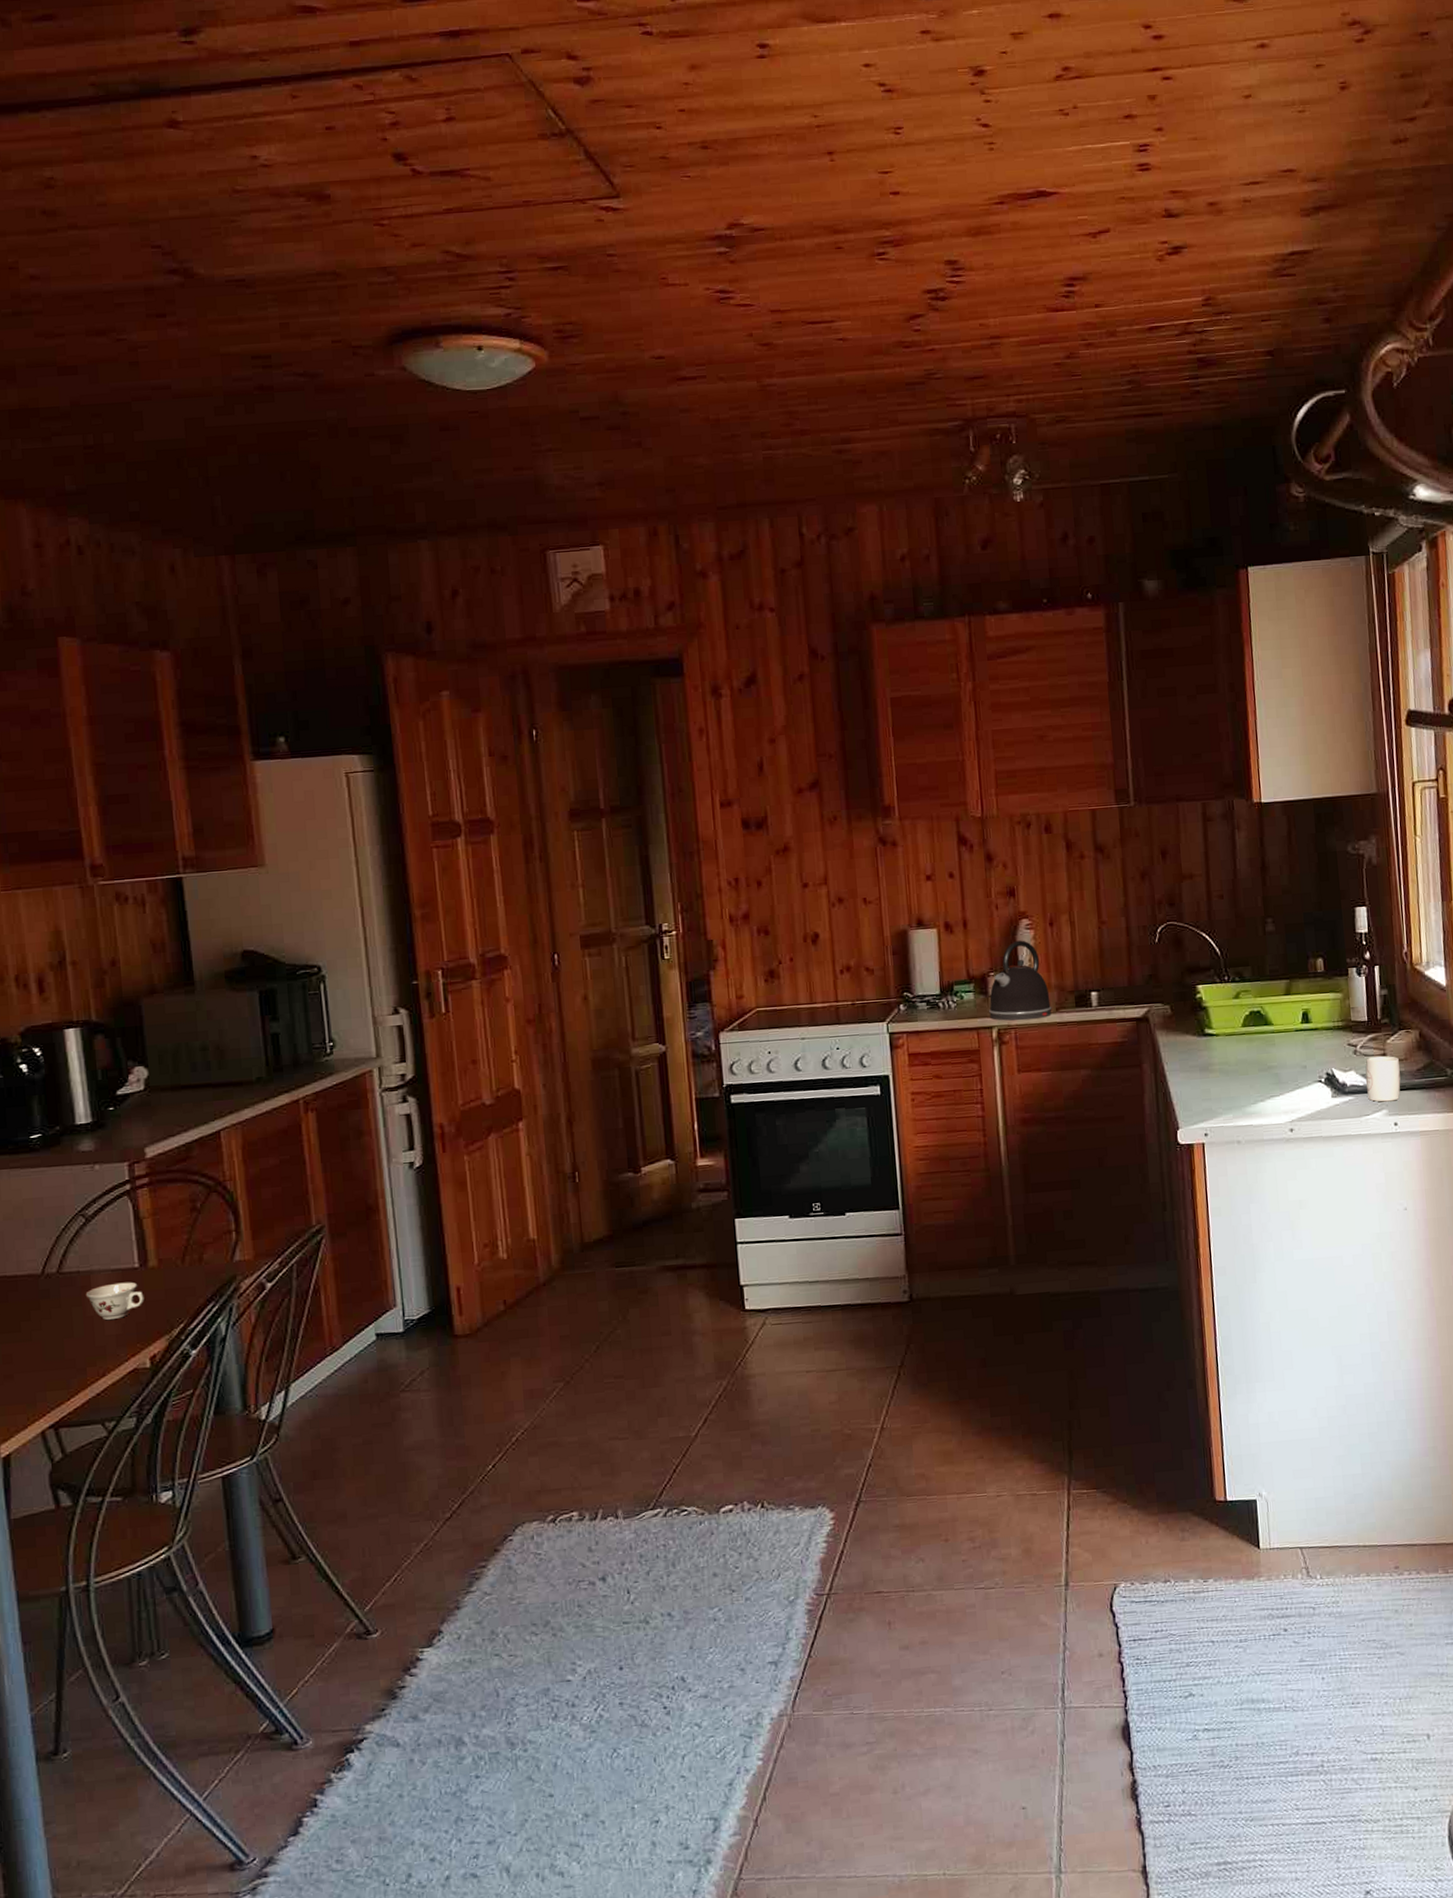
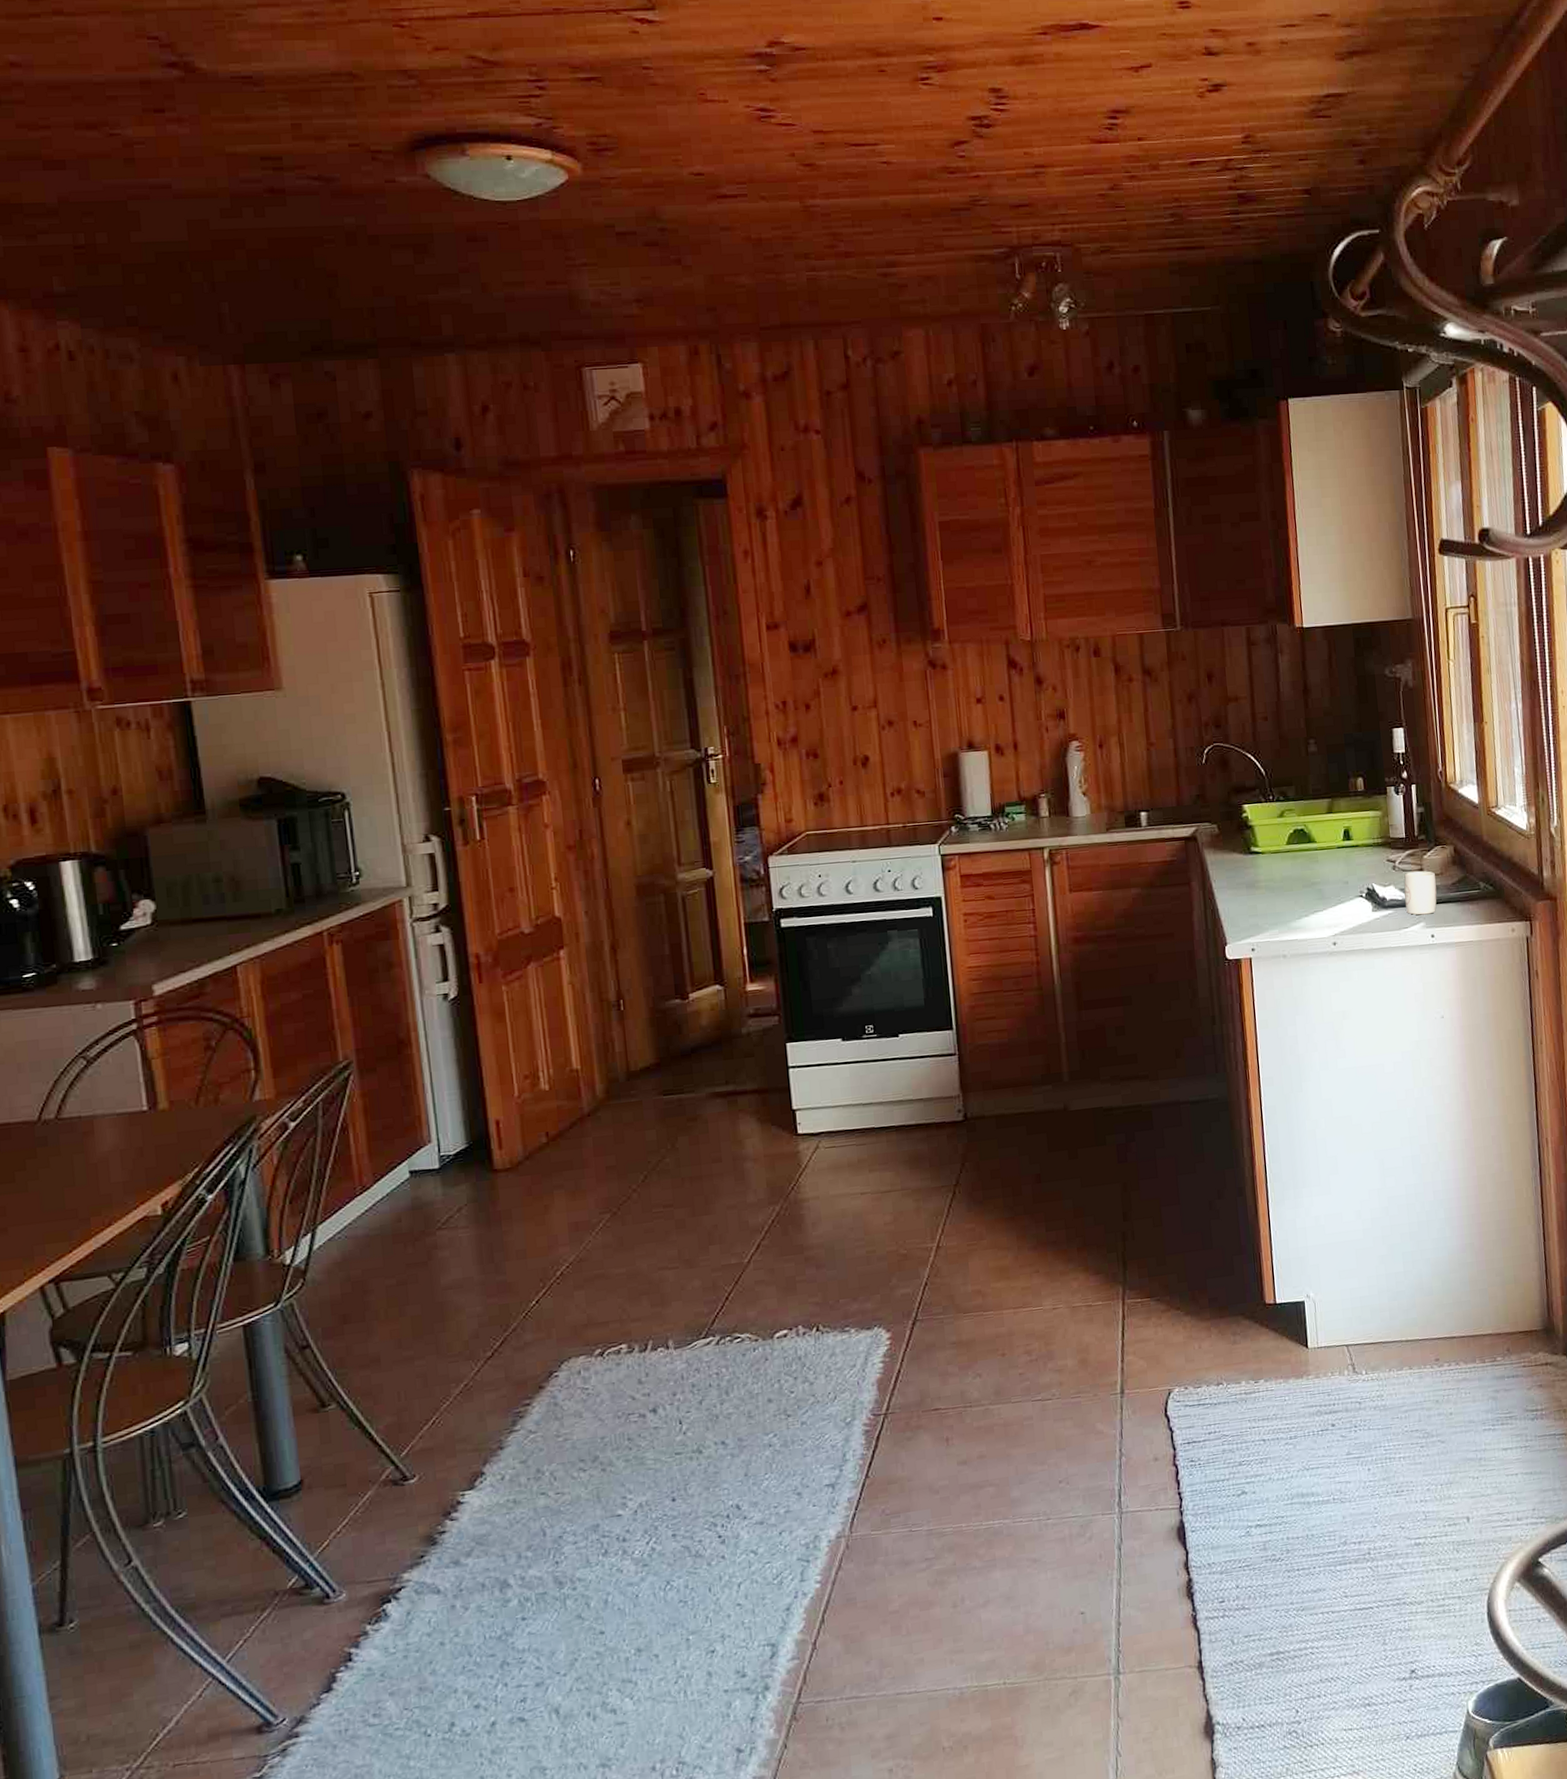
teacup: present [85,1282,145,1321] -> none [88,1126,155,1167]
kettle: present [988,940,1052,1022] -> none [1039,762,1103,842]

